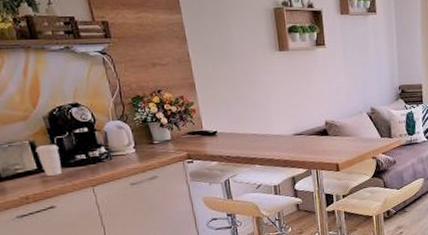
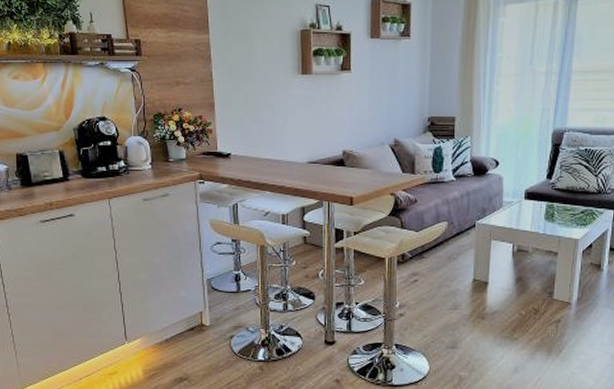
coffee cup: present [35,145,62,177] -> none [63,155,84,186]

